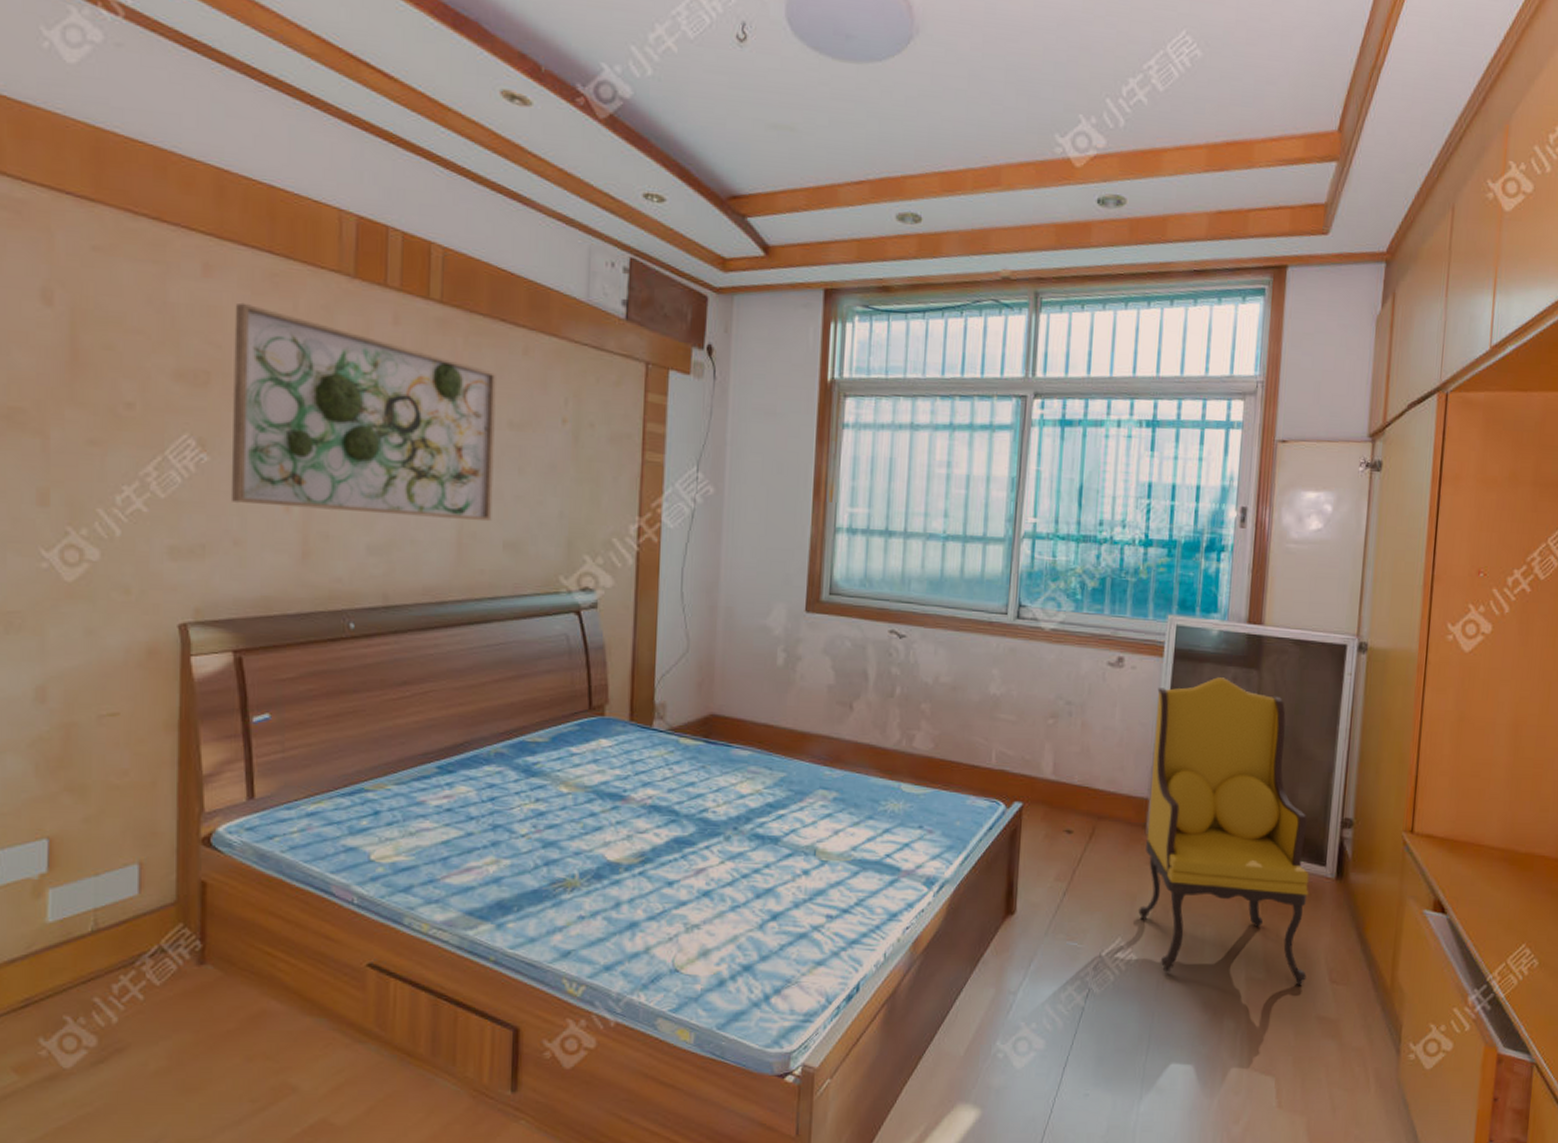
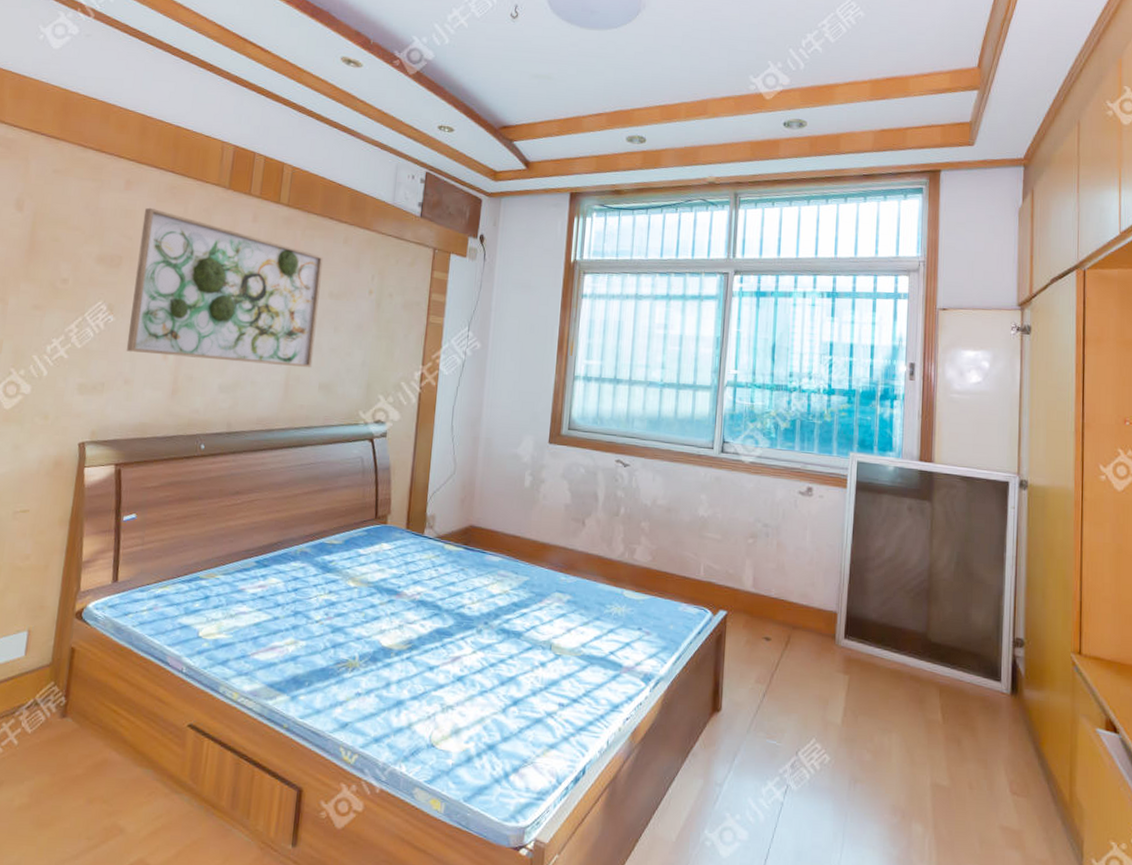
armchair: present [1138,677,1309,986] -> none [830,507,988,796]

